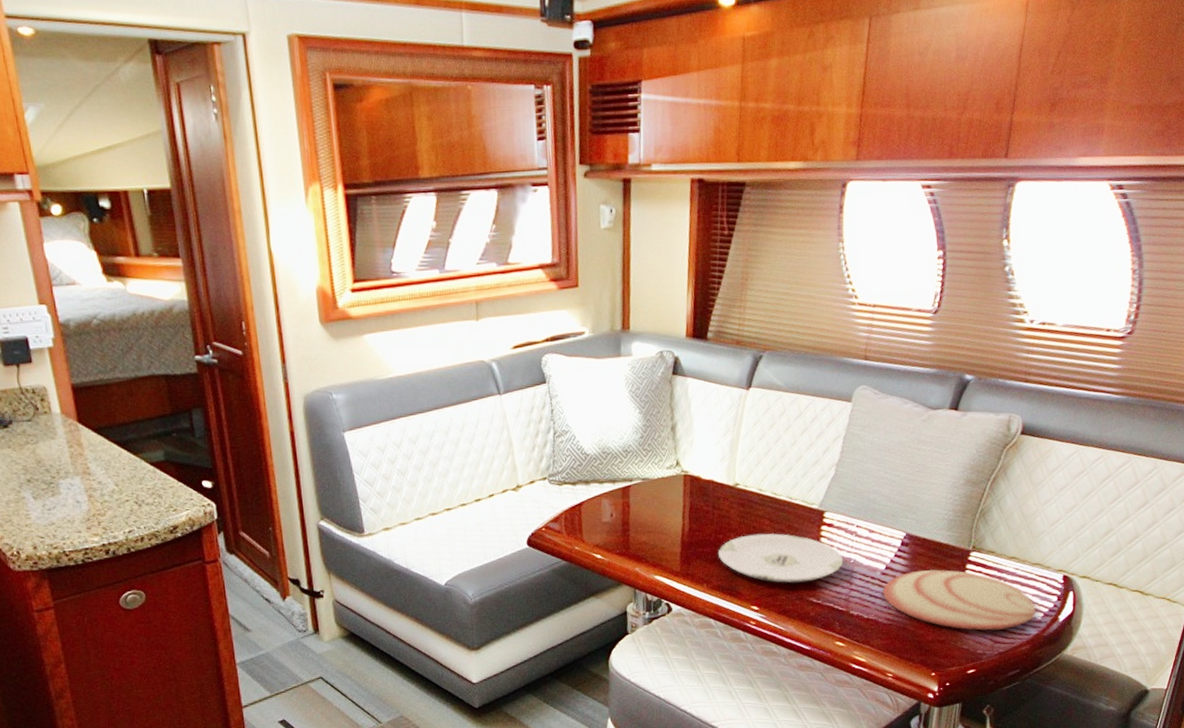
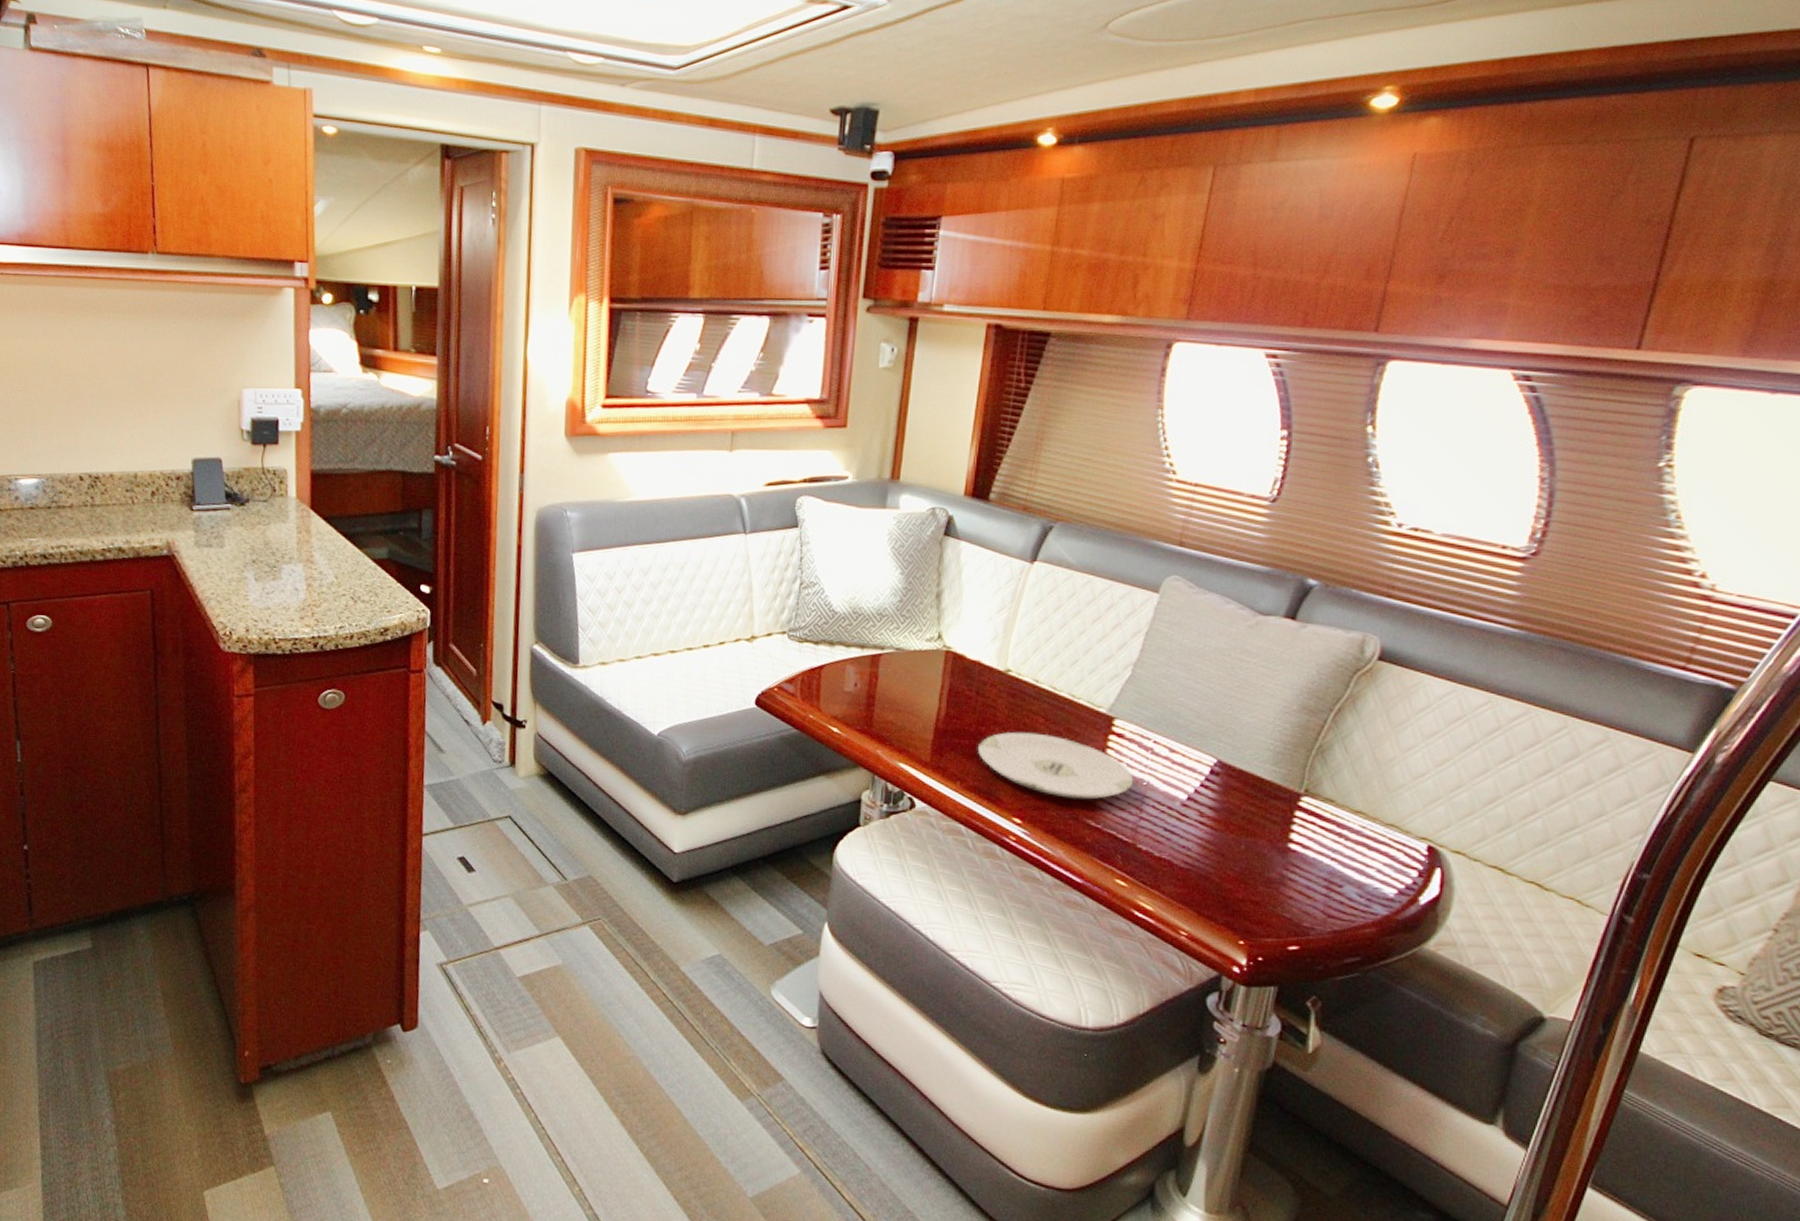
plate: present [882,569,1036,630] -> none [1181,807,1387,902]

